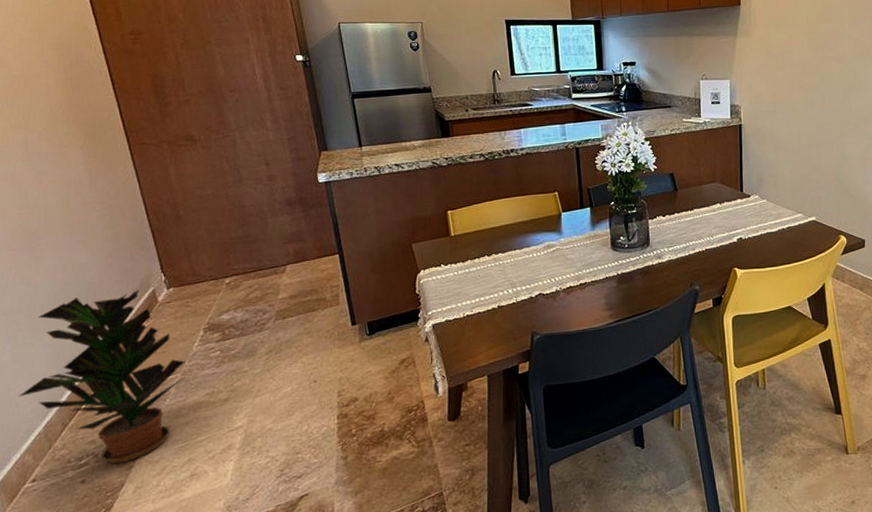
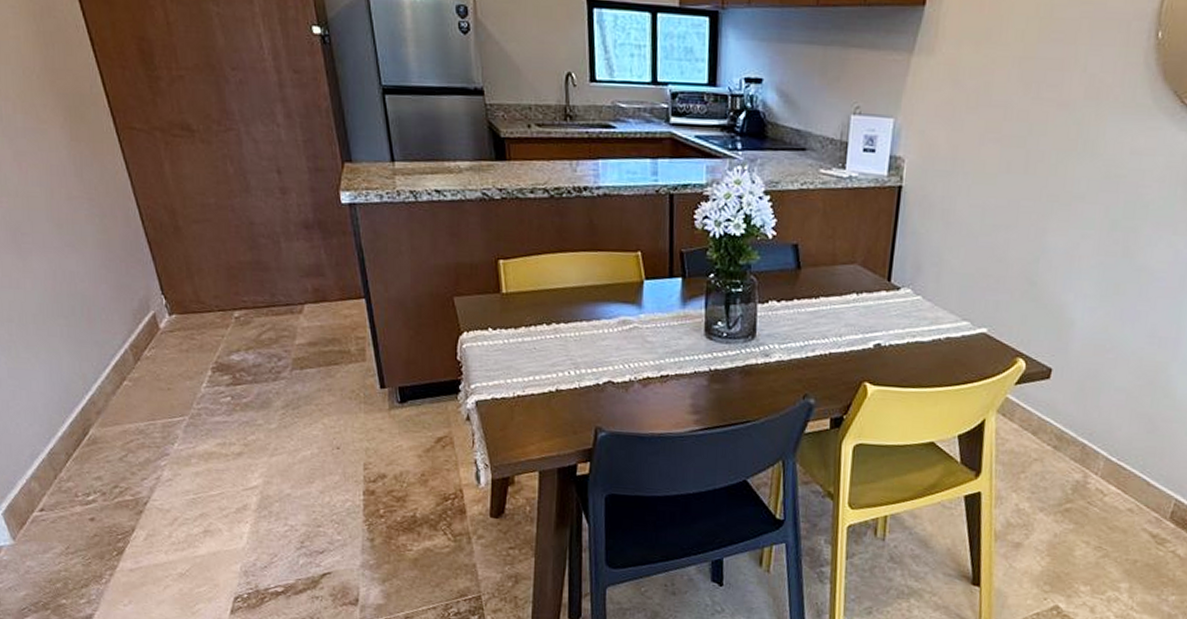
potted plant: present [18,289,186,464] -> none [18,311,194,506]

